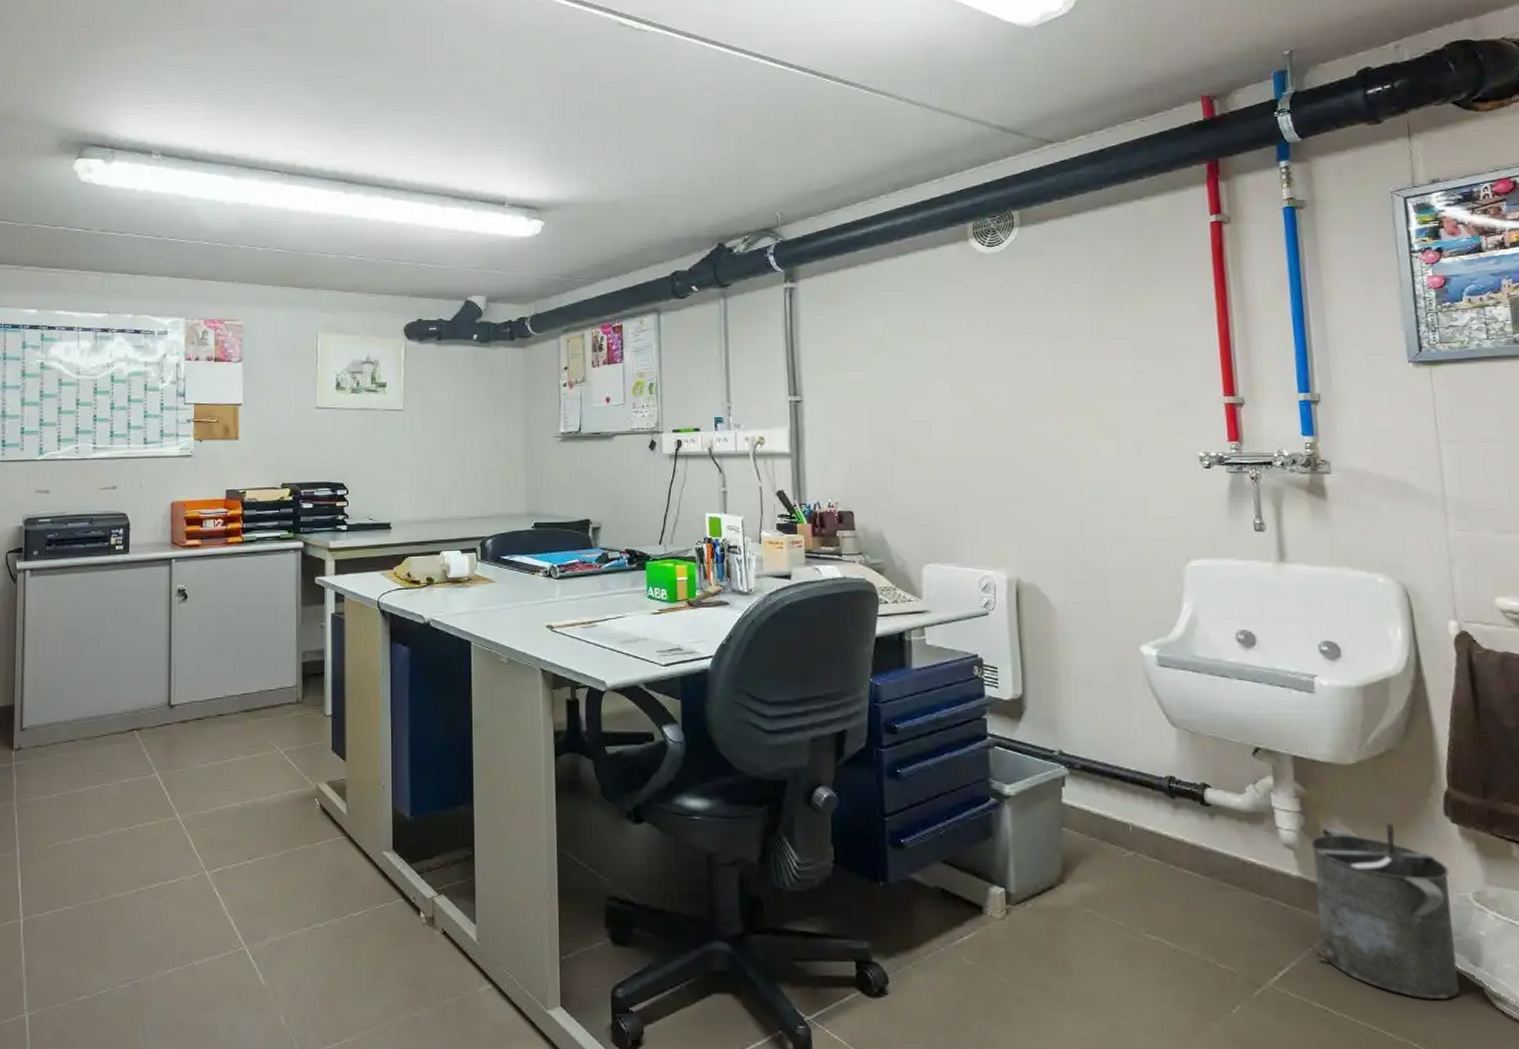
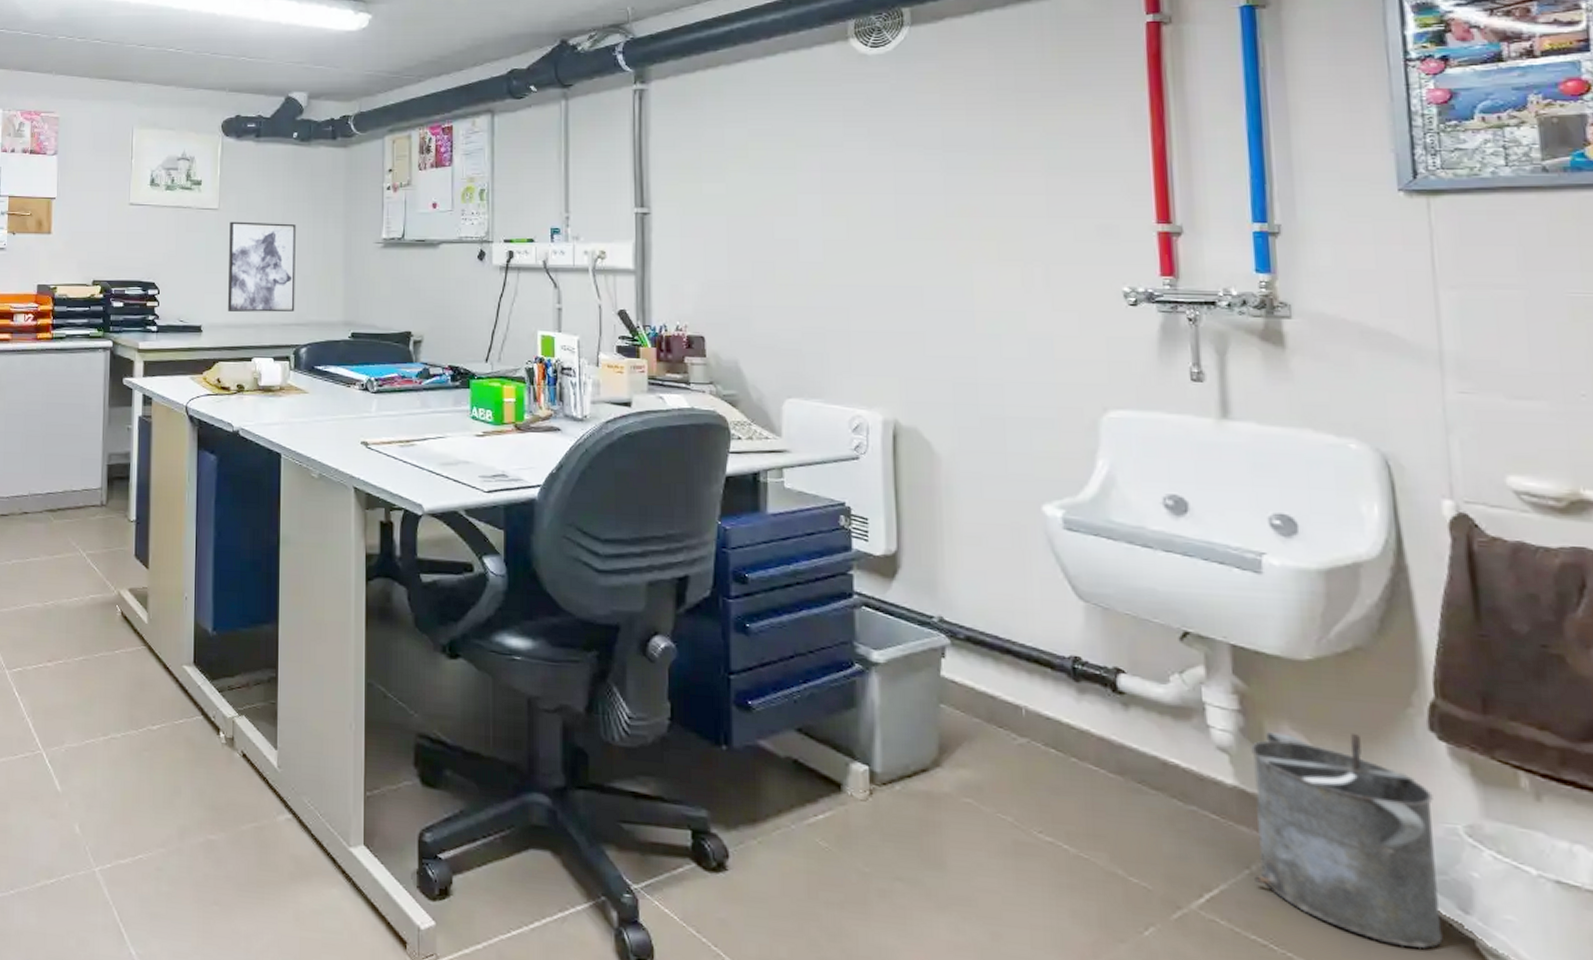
wall art: none [415,421,480,508] -> present [228,221,296,312]

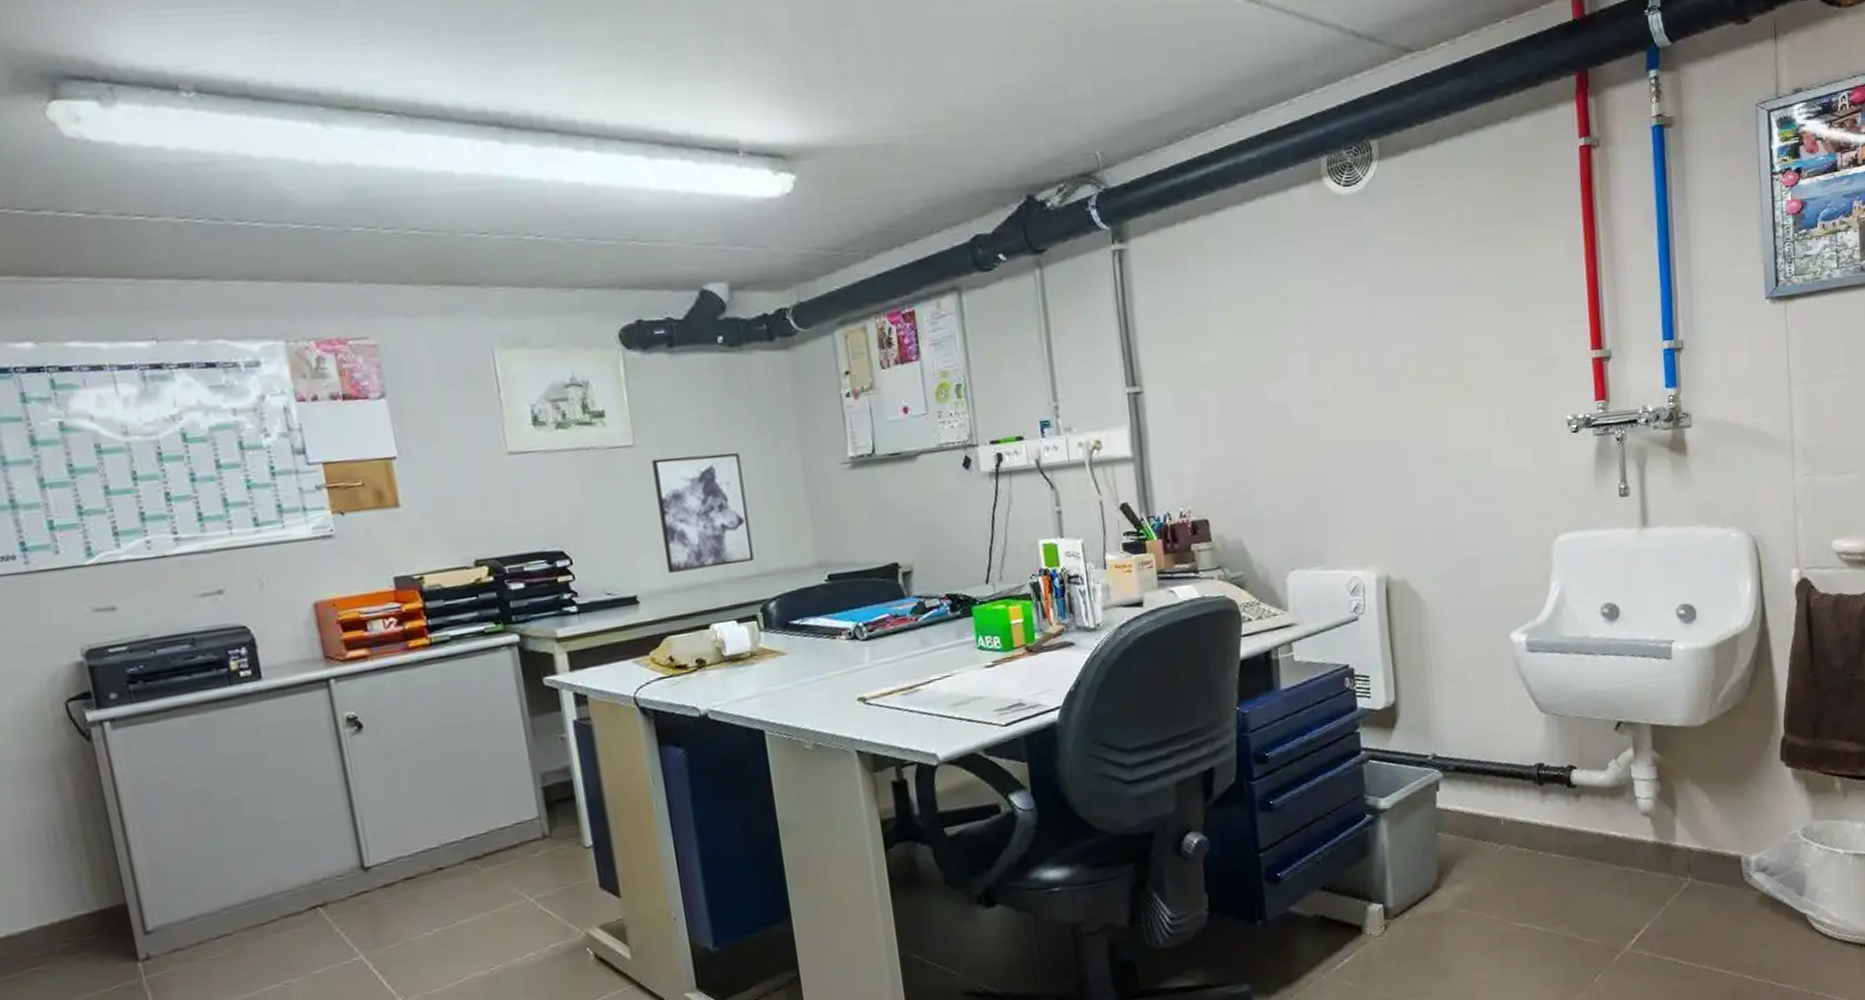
bucket: present [1251,731,1443,949] -> none [1665,776,1787,935]

